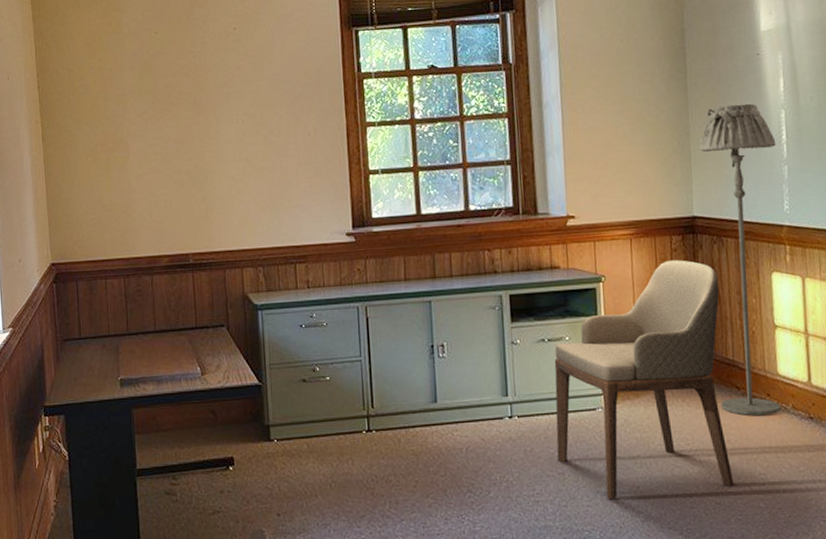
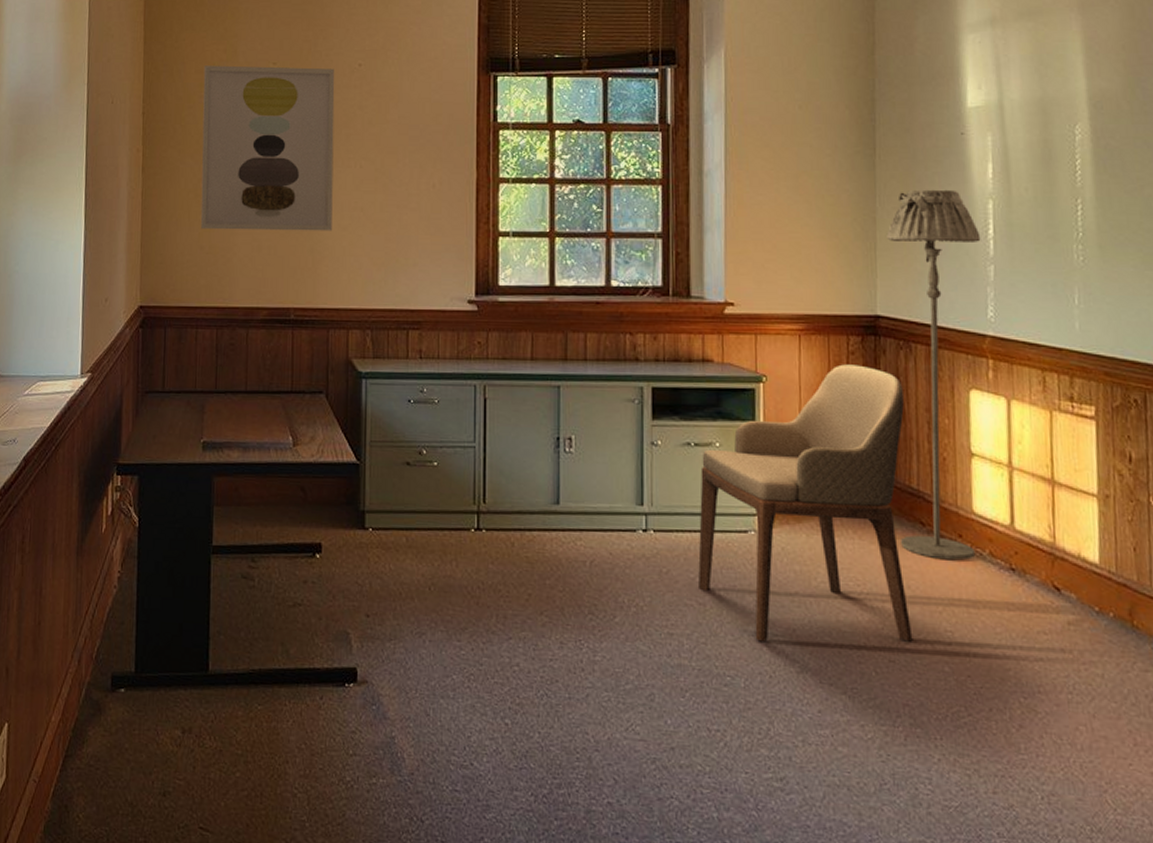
wall art: none [91,34,221,190] -> present [200,65,335,231]

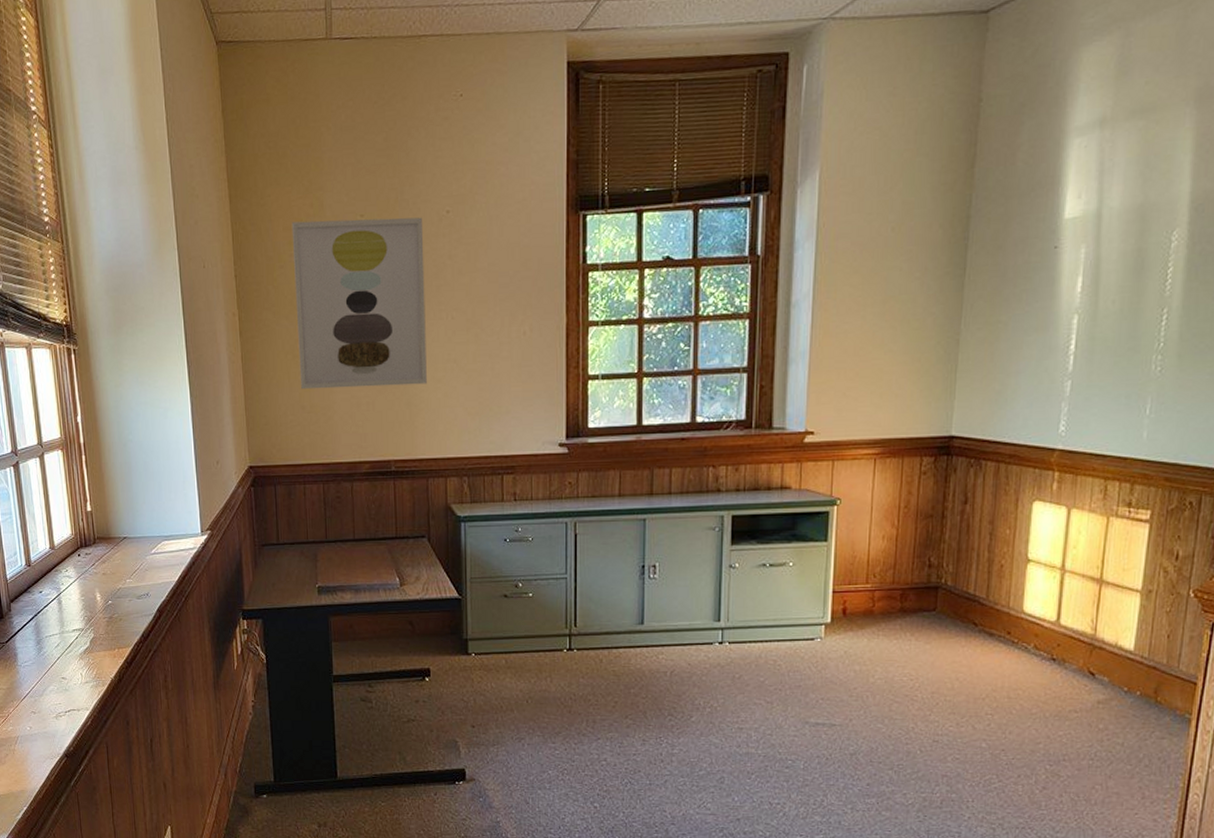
armchair: present [697,364,913,642] -> none [766,484,970,731]
floor lamp: present [886,189,981,561] -> none [954,306,1062,655]

